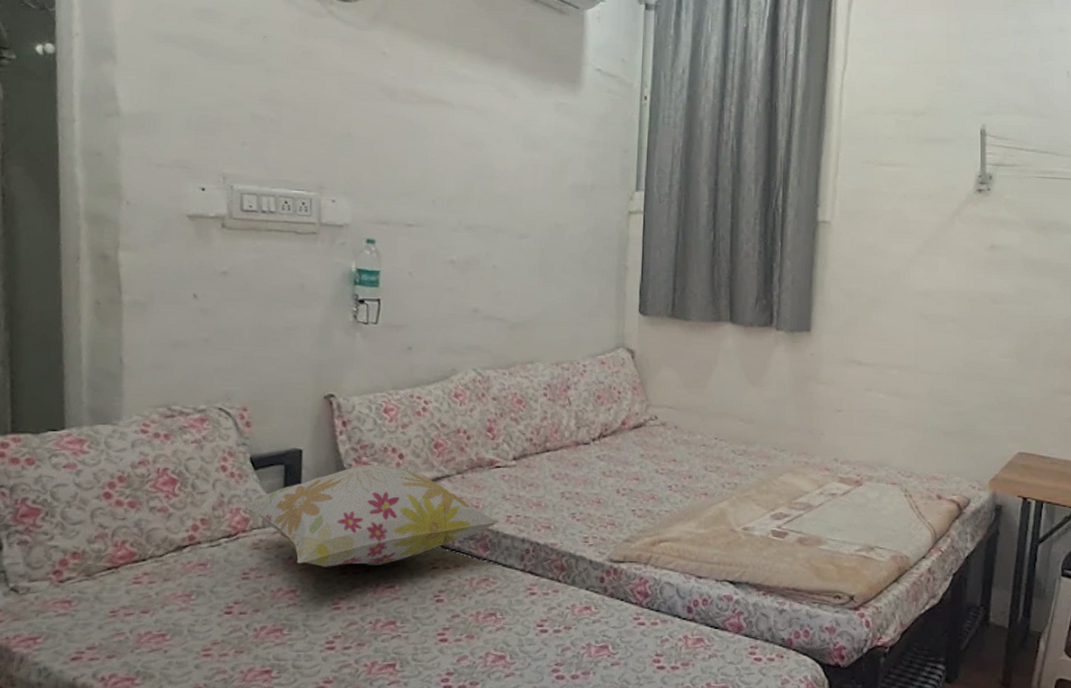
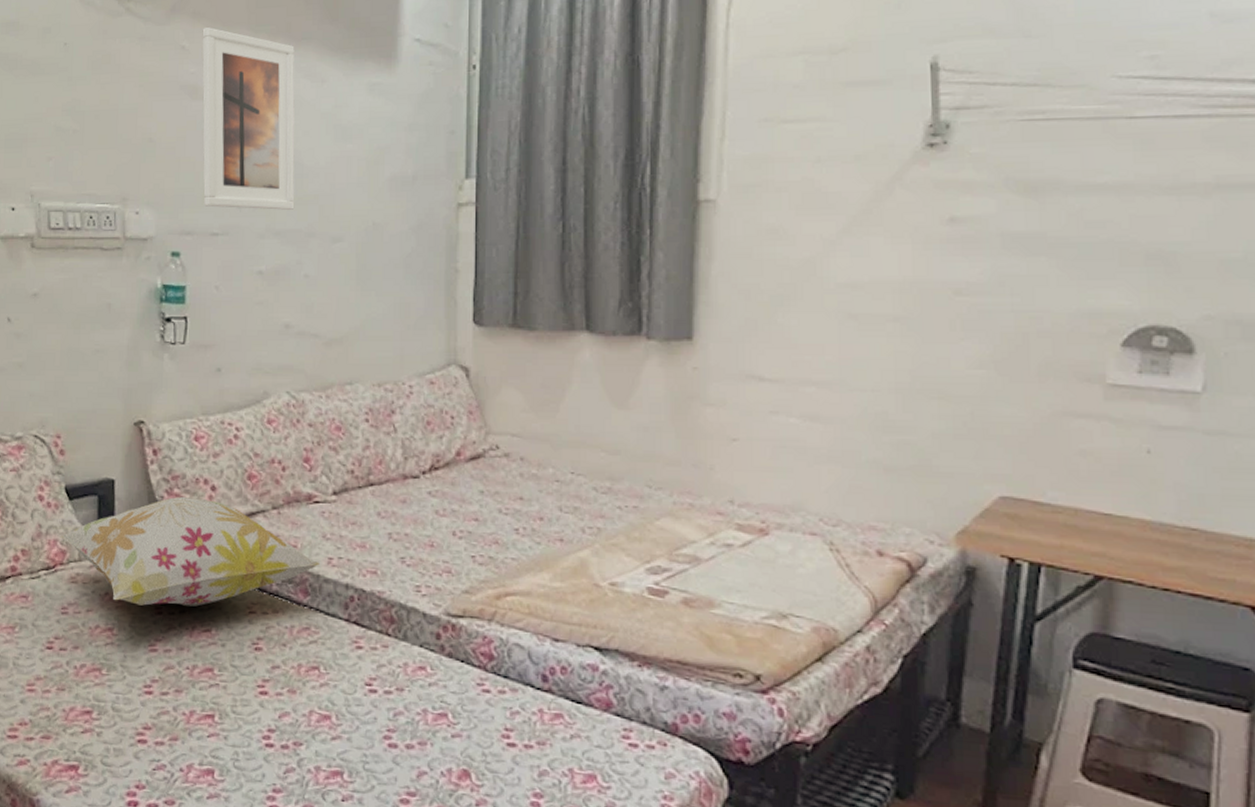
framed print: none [399,37,490,207] -> present [202,26,295,210]

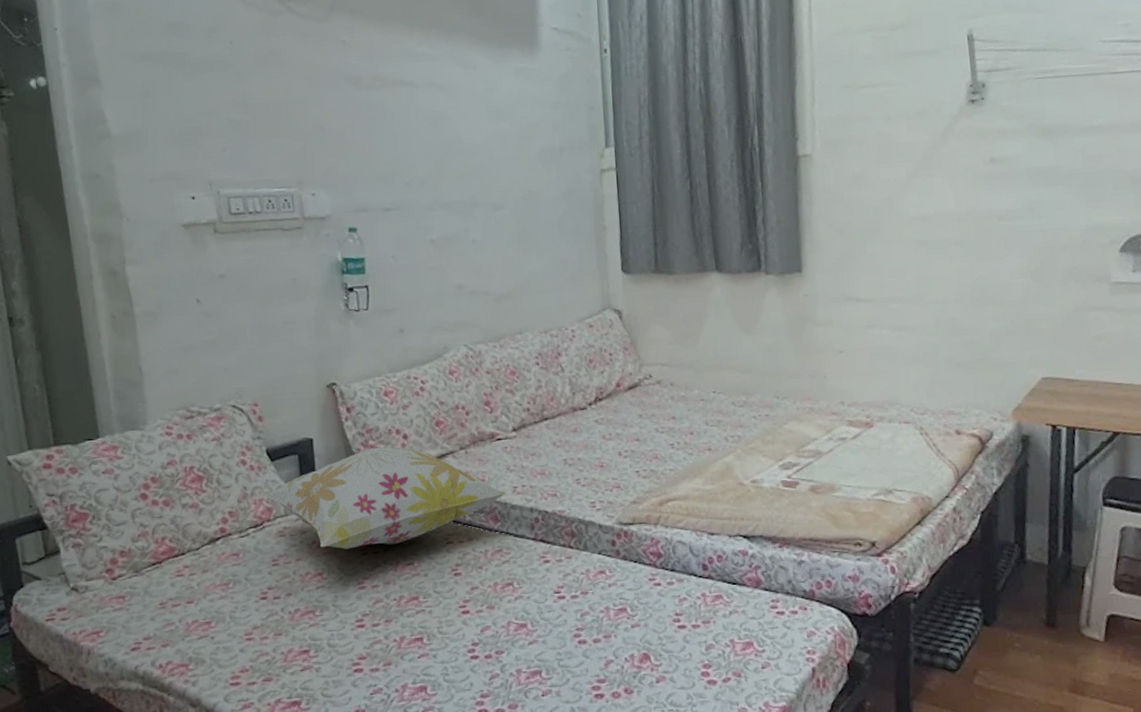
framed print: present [202,26,295,210] -> none [360,22,458,185]

